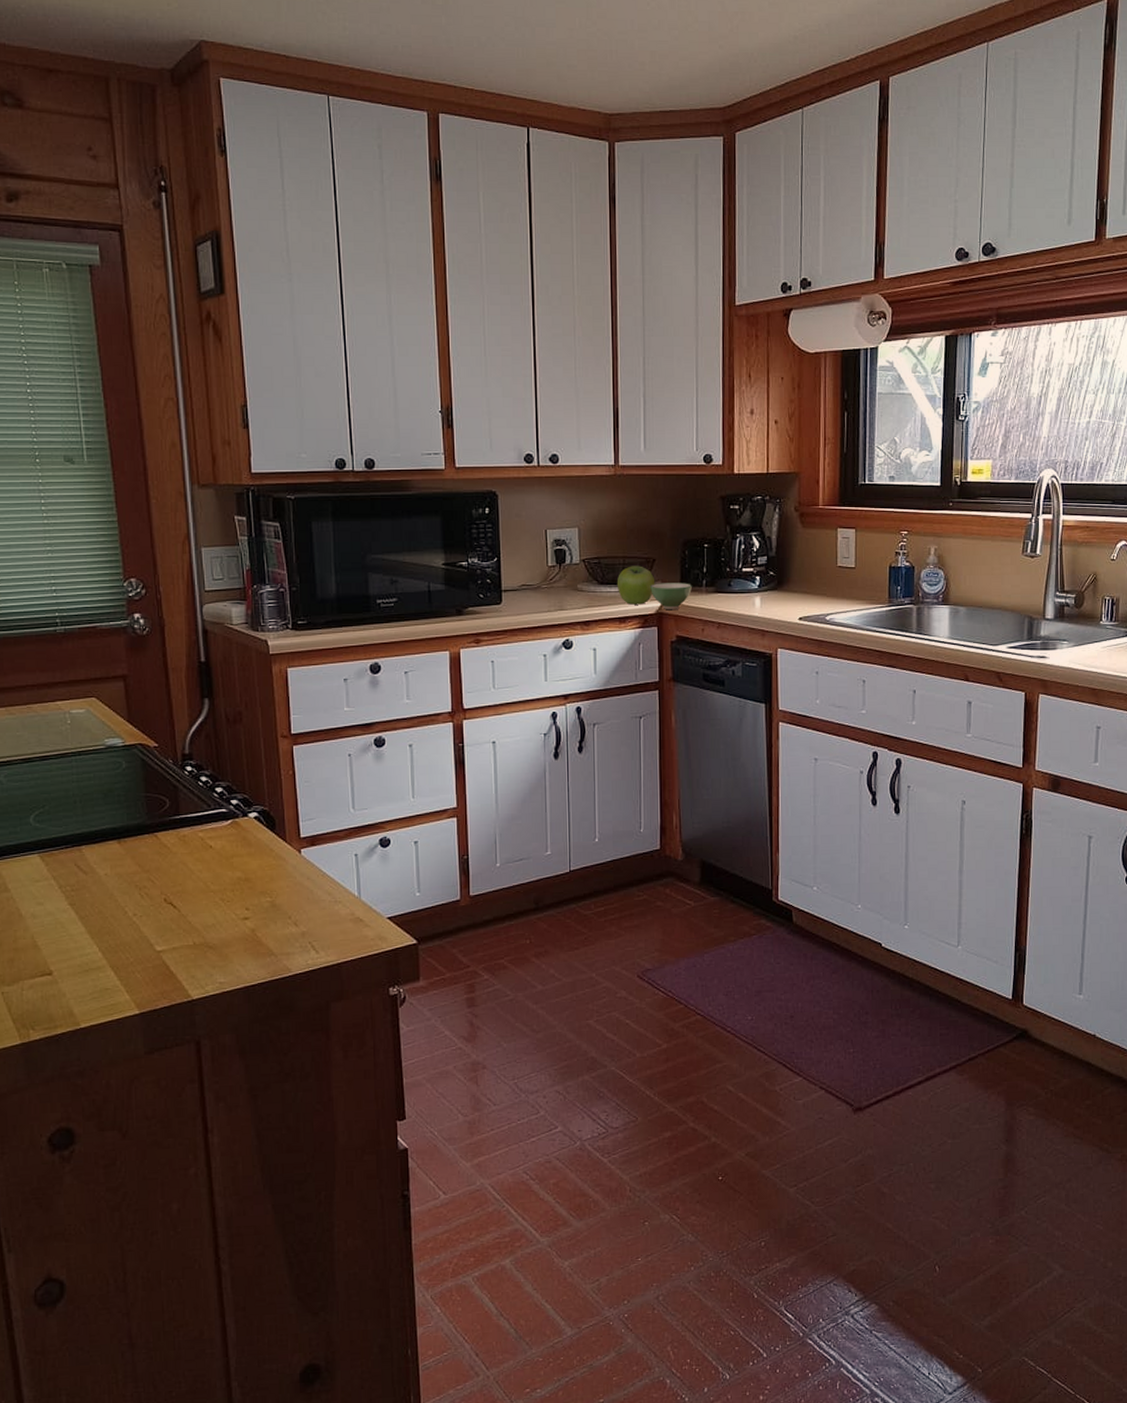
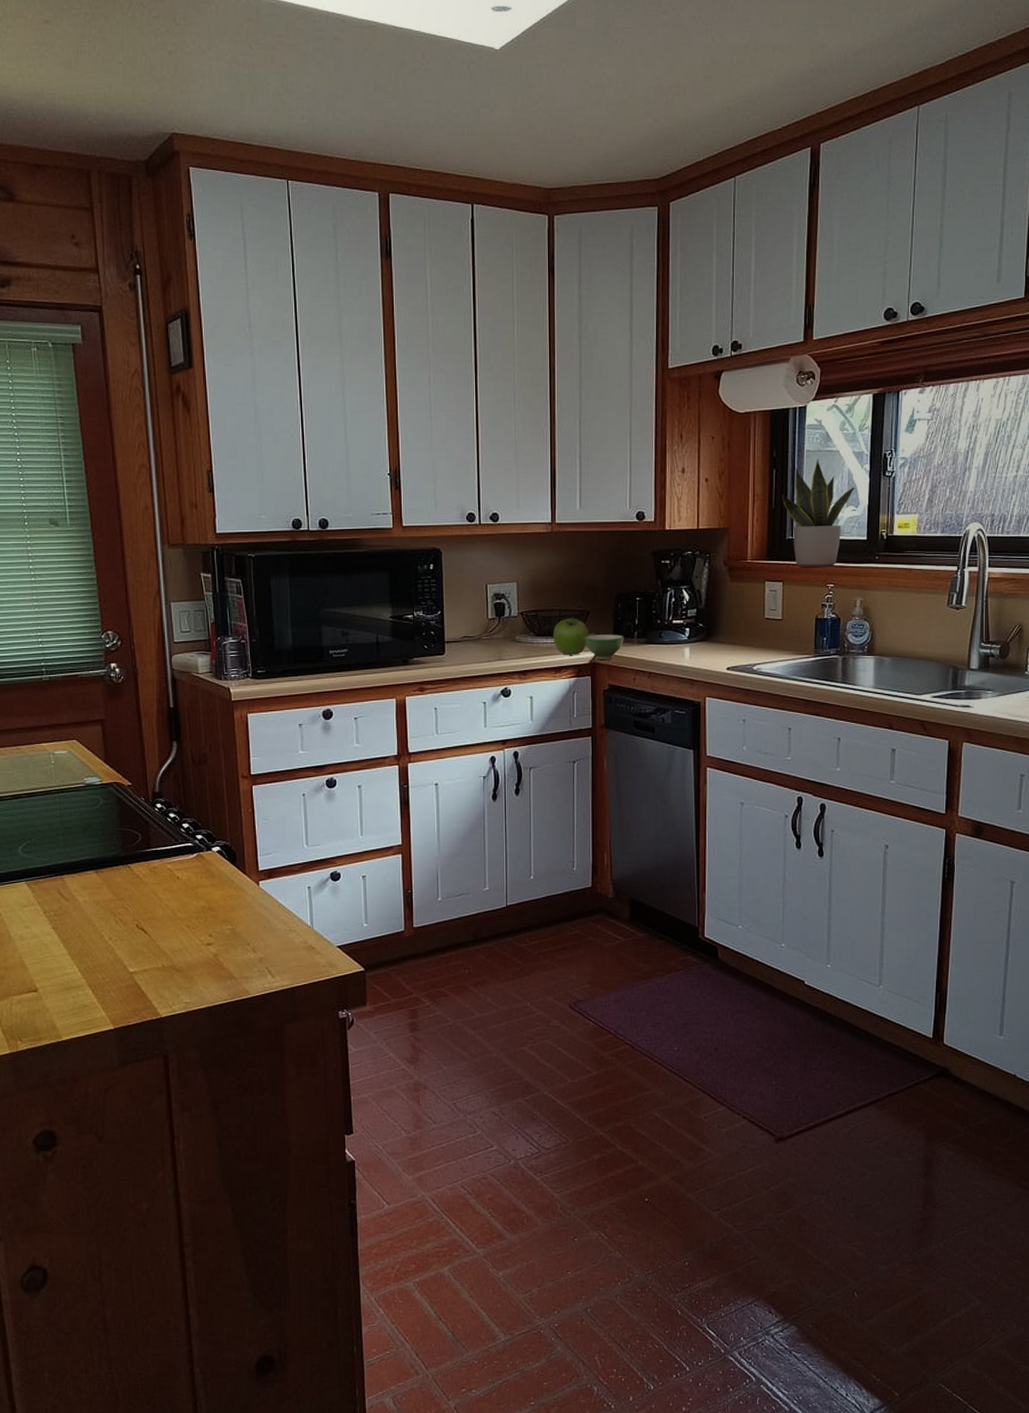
potted plant: none [854,401,929,514] -> present [782,458,856,568]

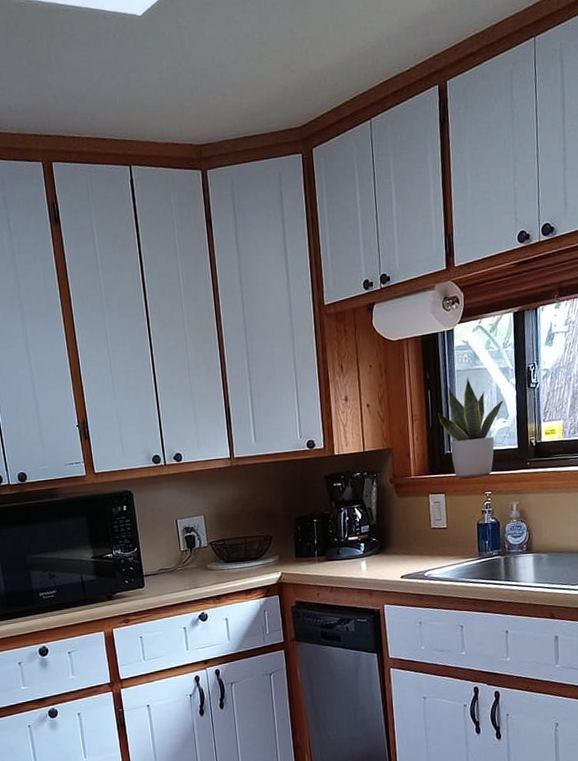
fruit: present [552,618,589,655] -> none [240,543,274,578]
bowl: present [583,634,625,660] -> none [269,554,307,579]

